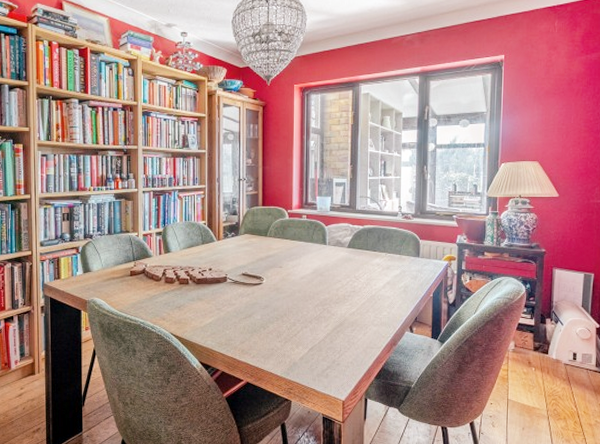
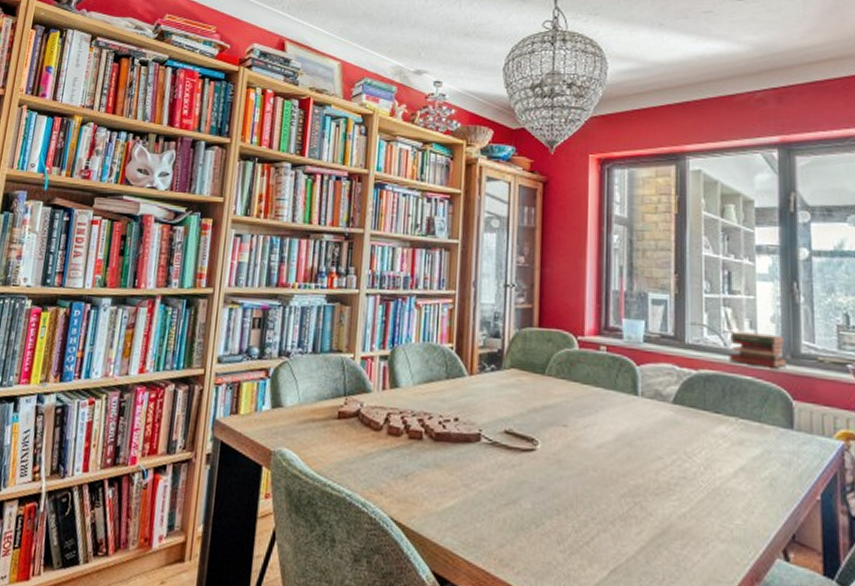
books: none [383,200,417,221] -> present [729,331,786,368]

